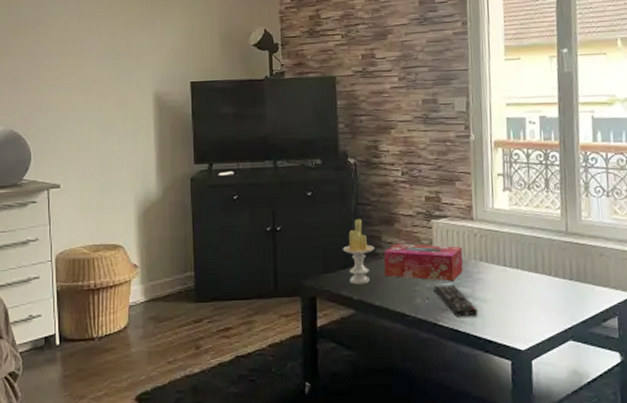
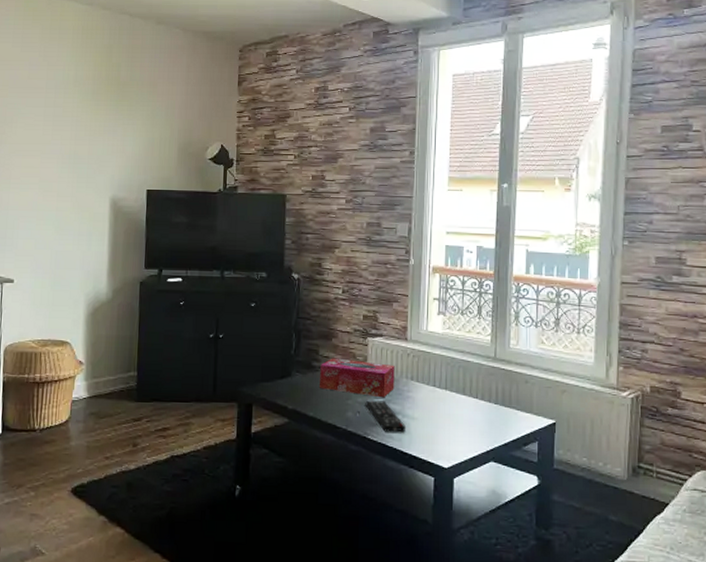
candle: present [342,218,375,285] -> none [280,331,312,395]

